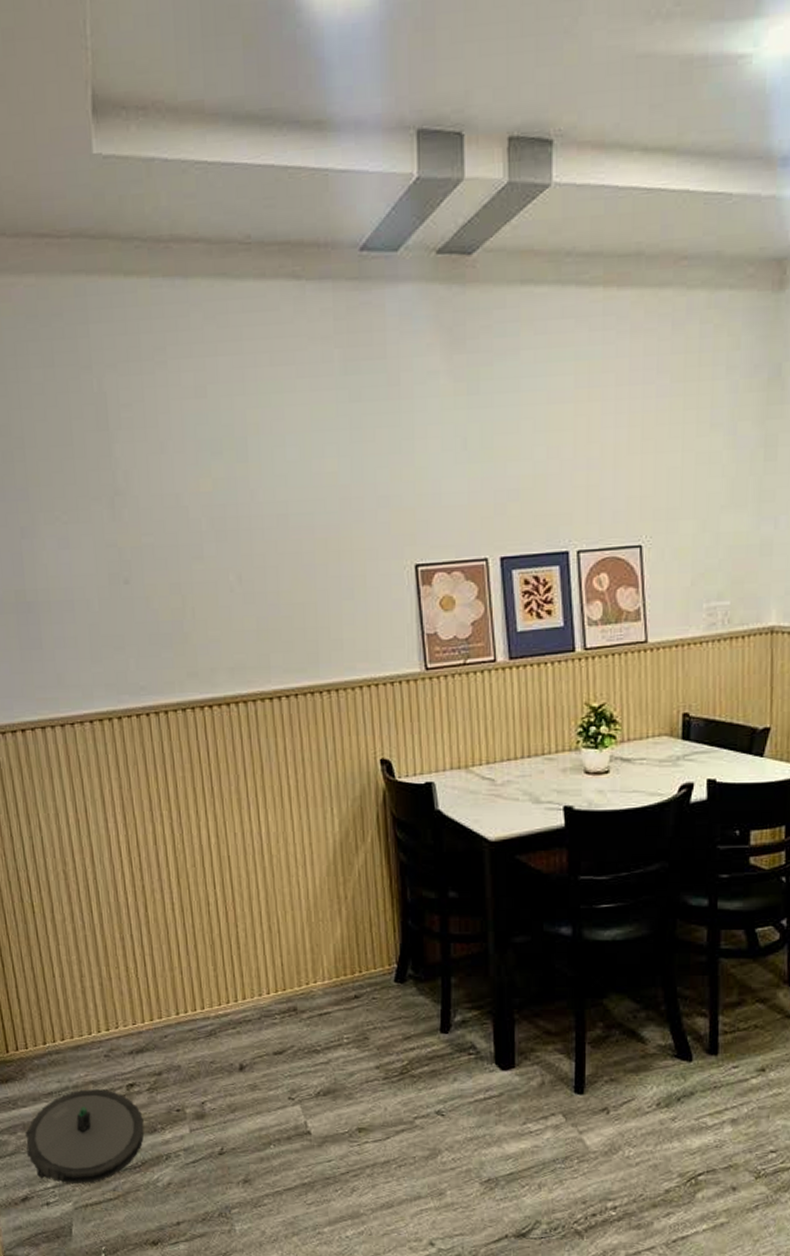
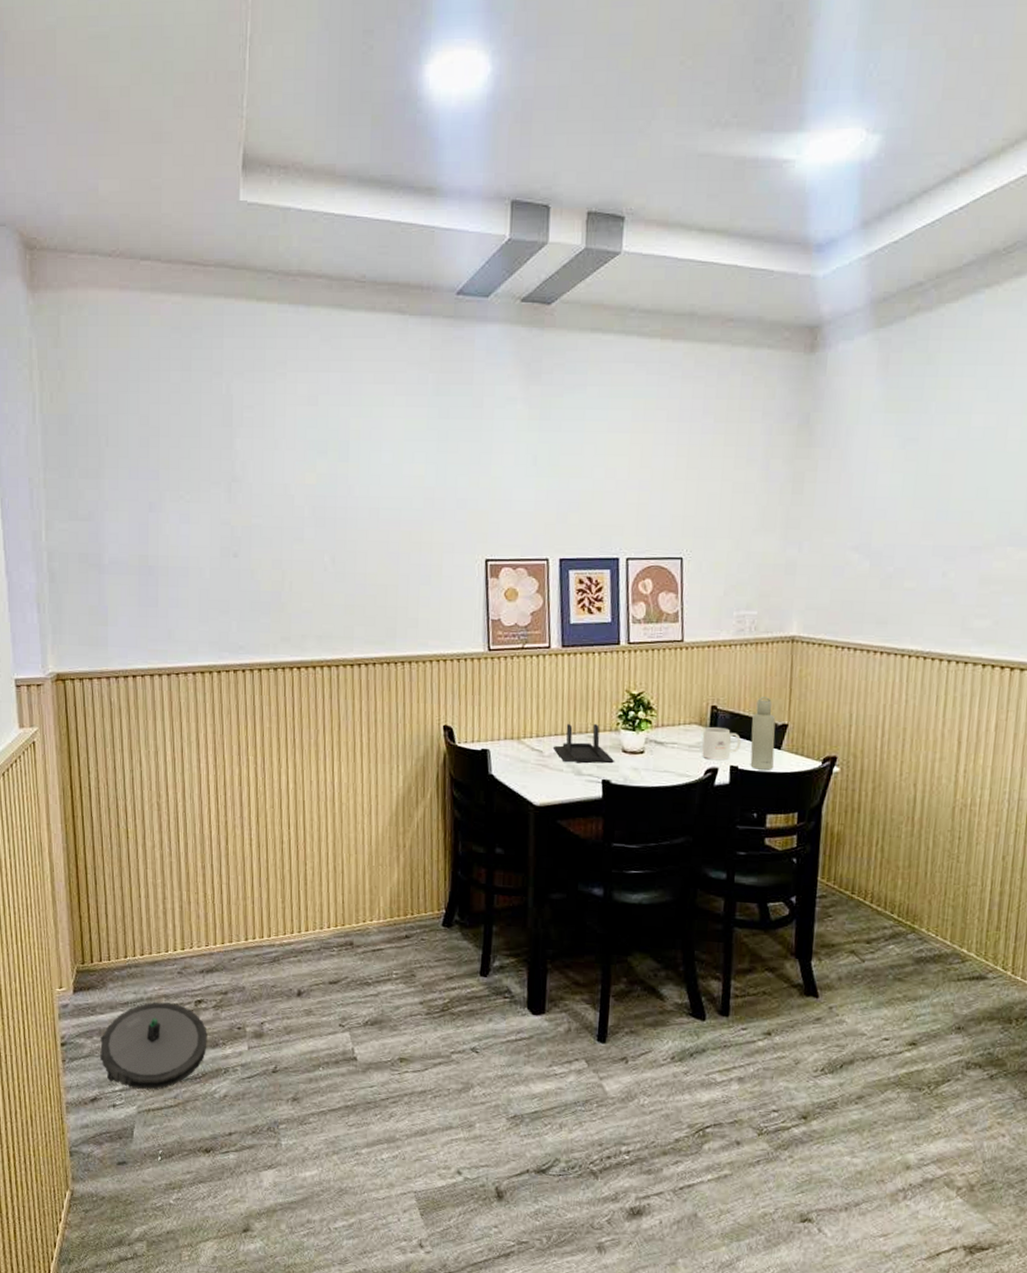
napkin holder: none [507,744,576,790] -> present [554,724,614,763]
mug: none [673,737,719,775] -> present [701,727,742,761]
bottle: none [729,698,757,781] -> present [750,697,776,770]

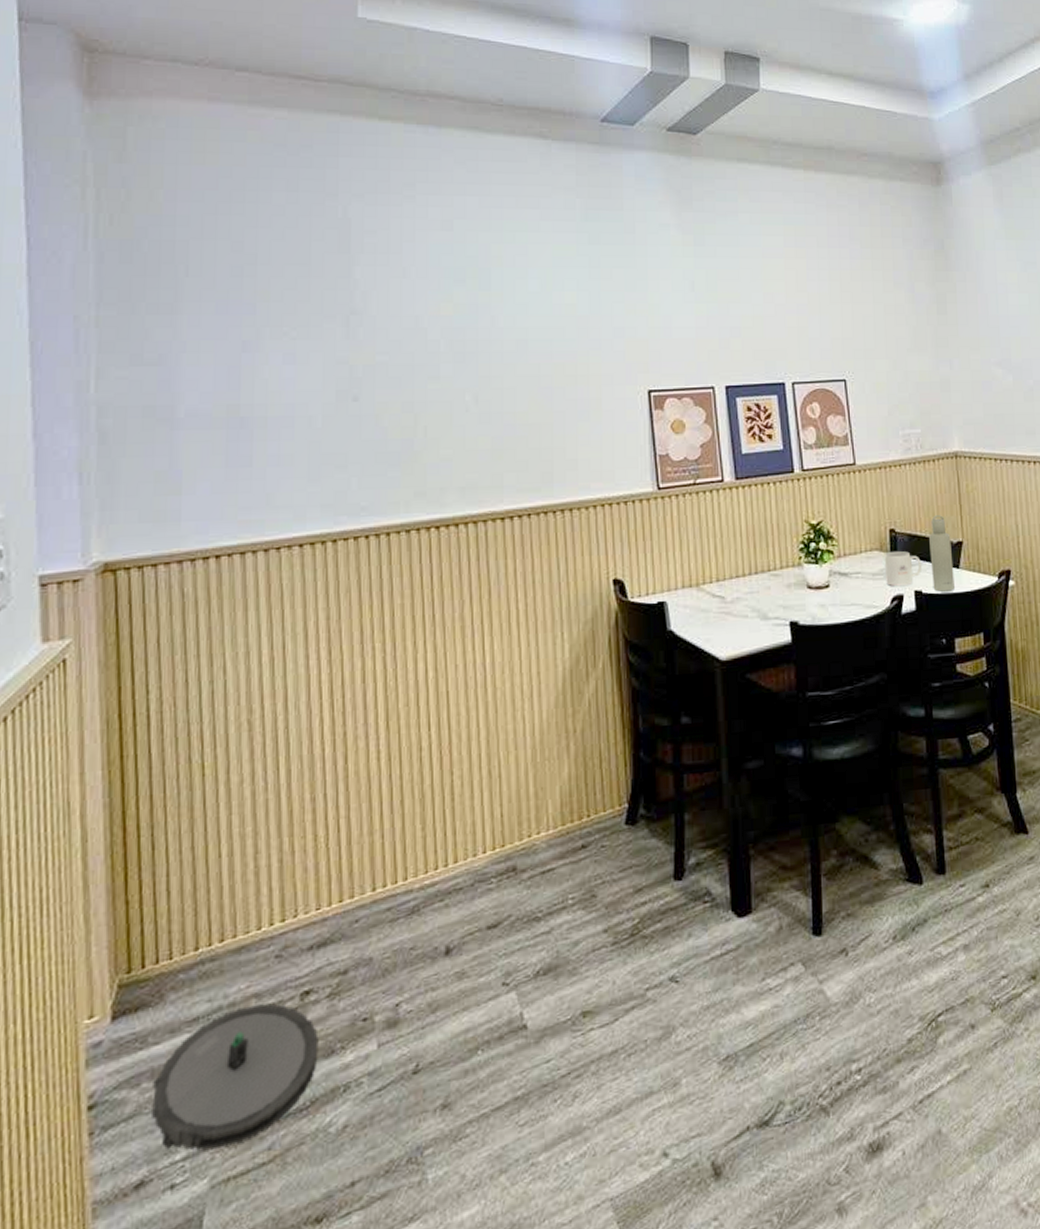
napkin holder: present [554,724,614,763] -> none [736,560,800,607]

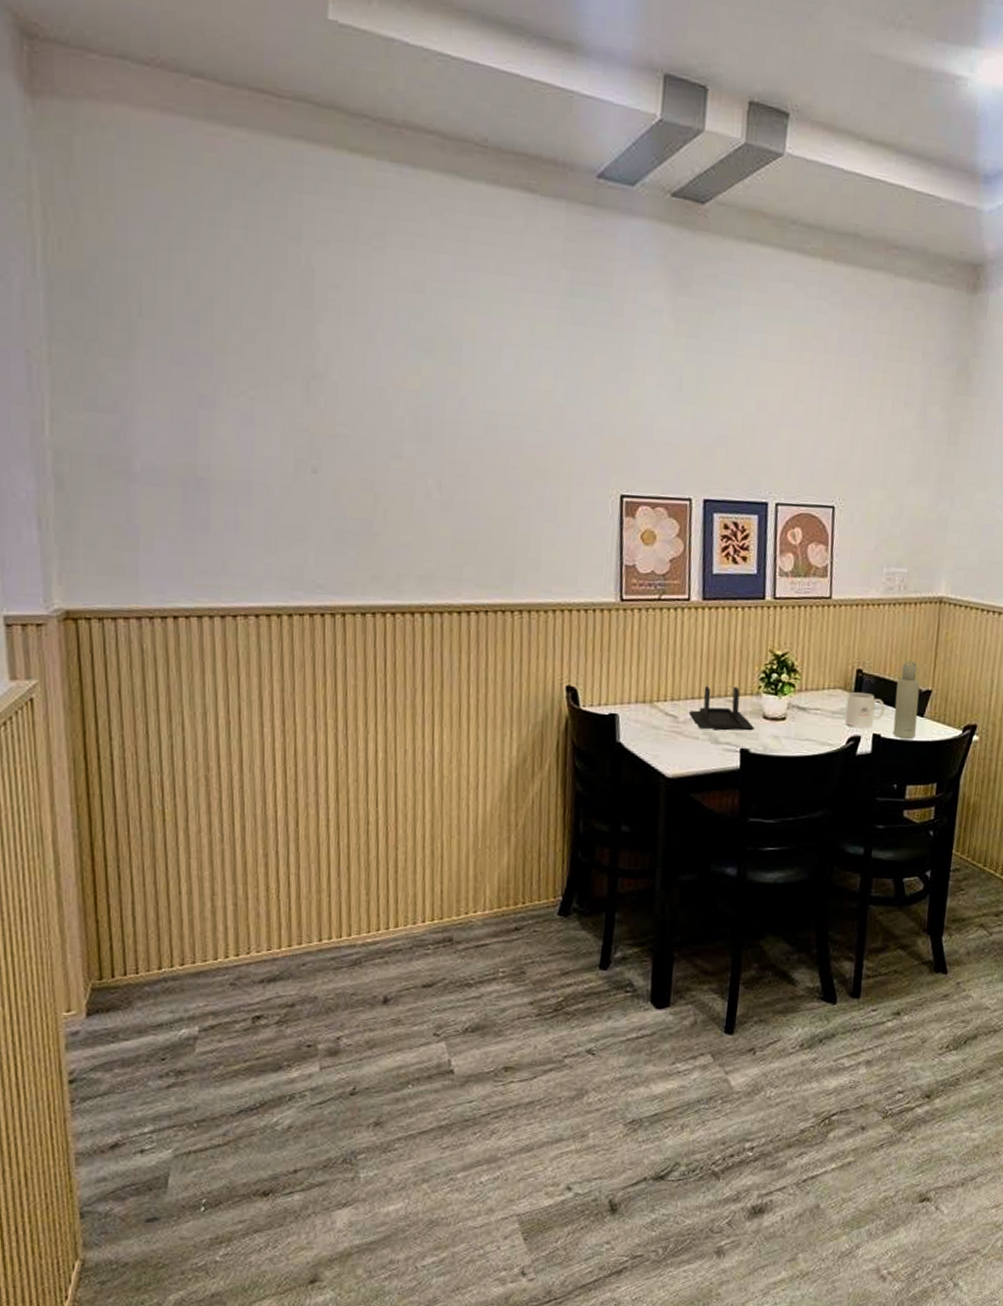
robot vacuum: present [152,1003,319,1151] -> none [123,1021,268,1129]
napkin holder: none [736,560,800,607] -> present [689,686,754,730]

